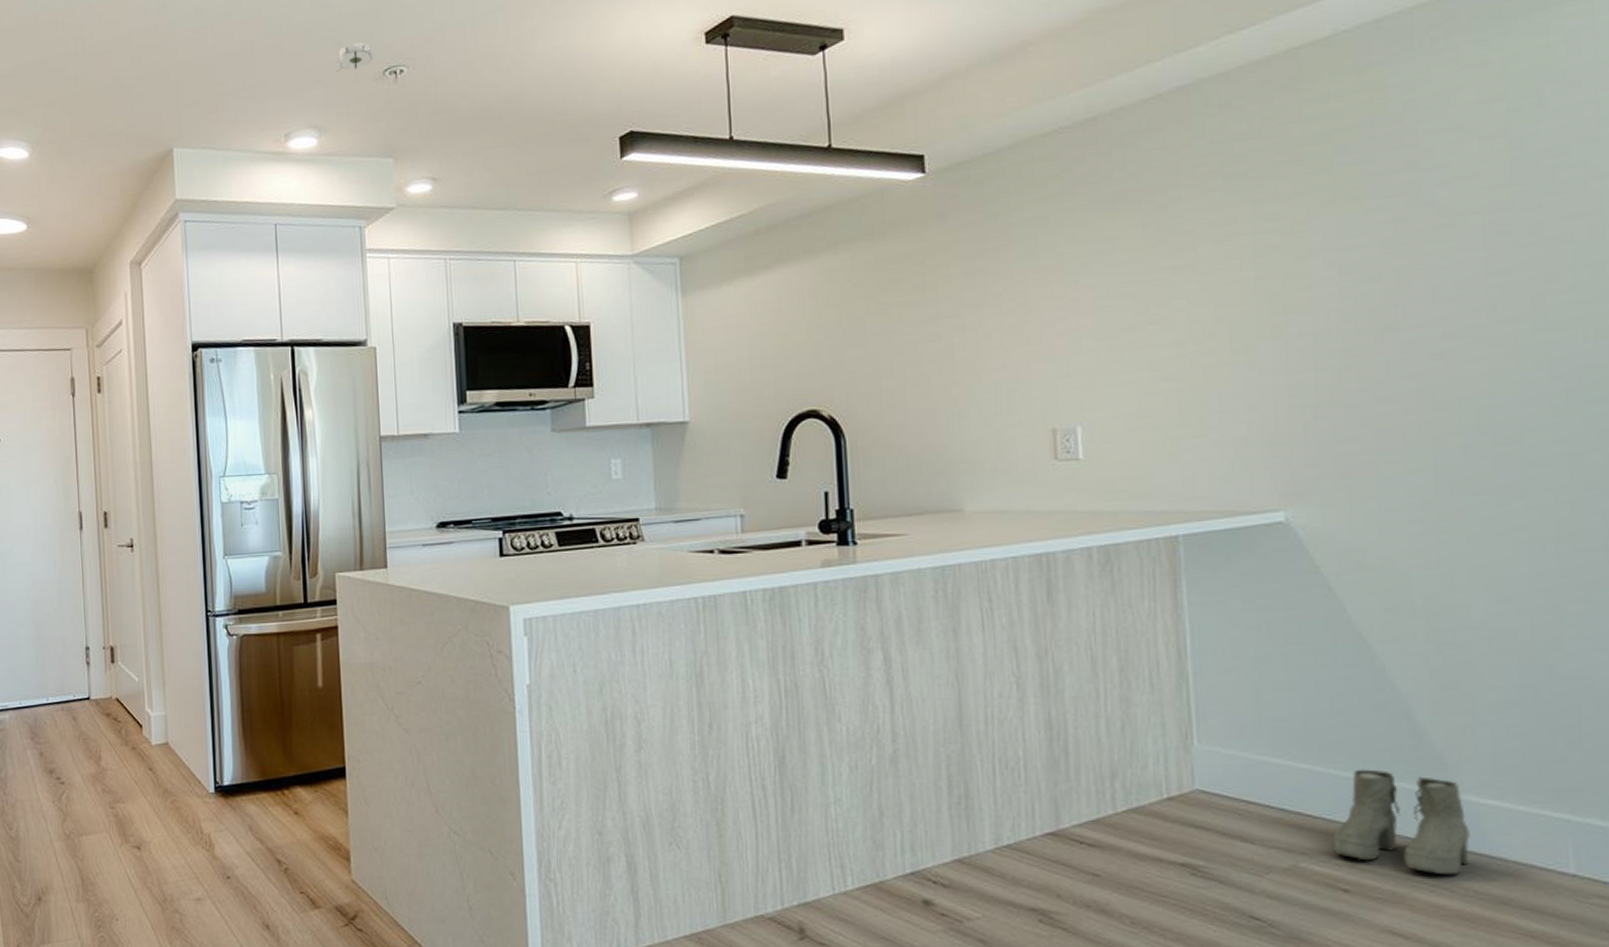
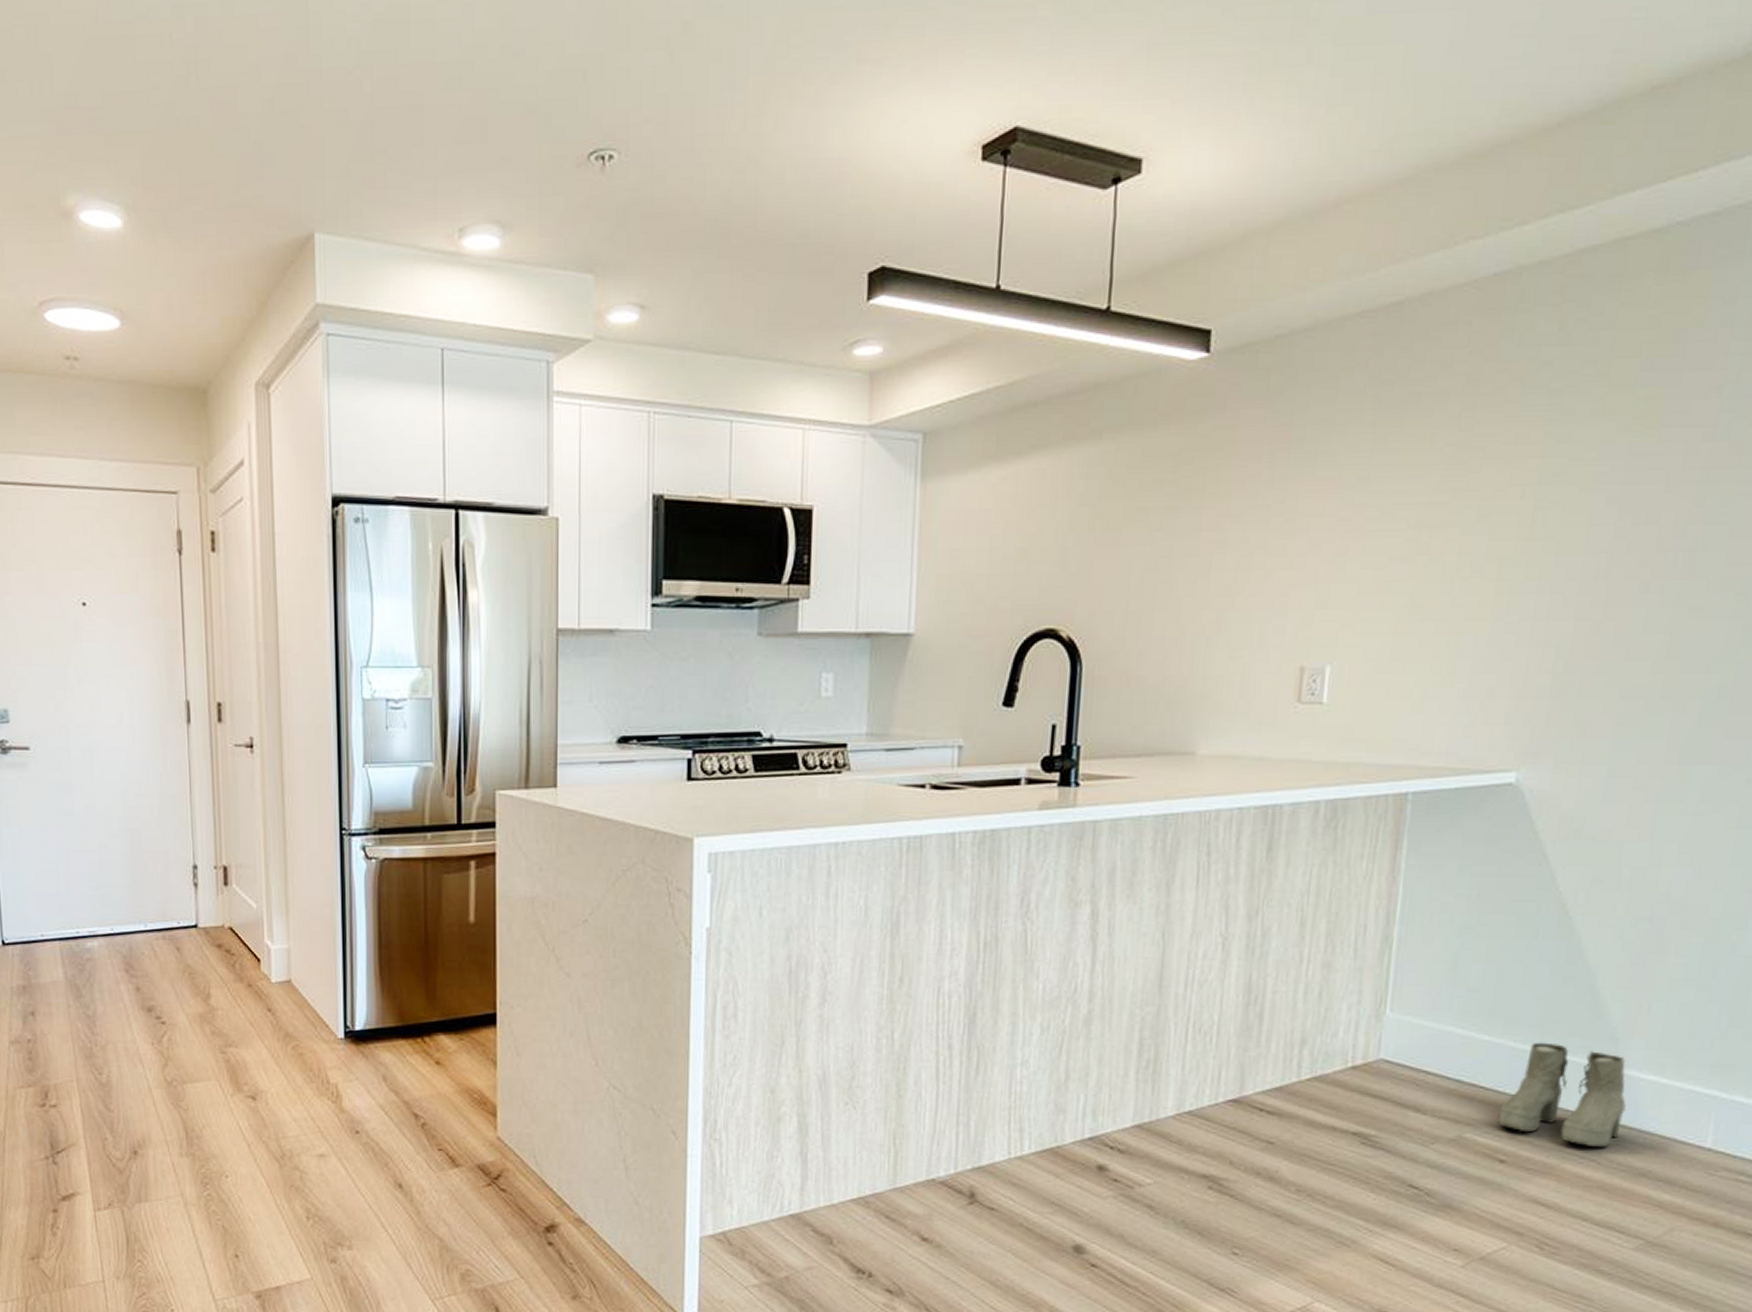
smoke detector: present [335,42,374,72] -> none [527,111,577,149]

